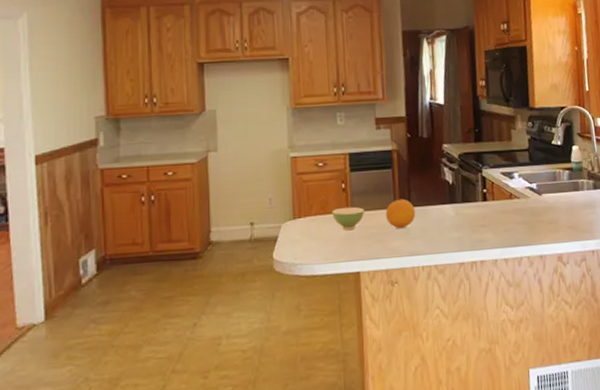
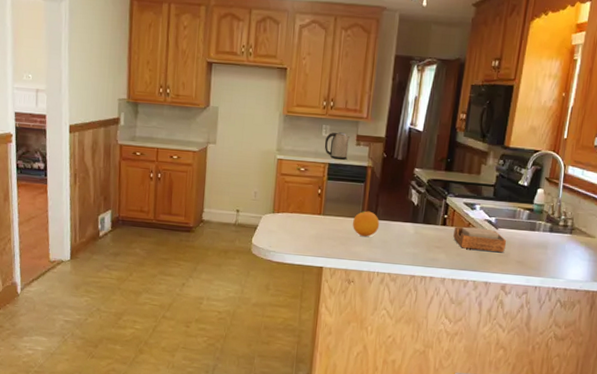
bowl: present [331,206,365,230] -> none [305,209,335,230]
kettle: none [341,117,369,148] -> present [324,132,350,160]
napkin holder: none [496,197,553,223] -> present [453,226,506,253]

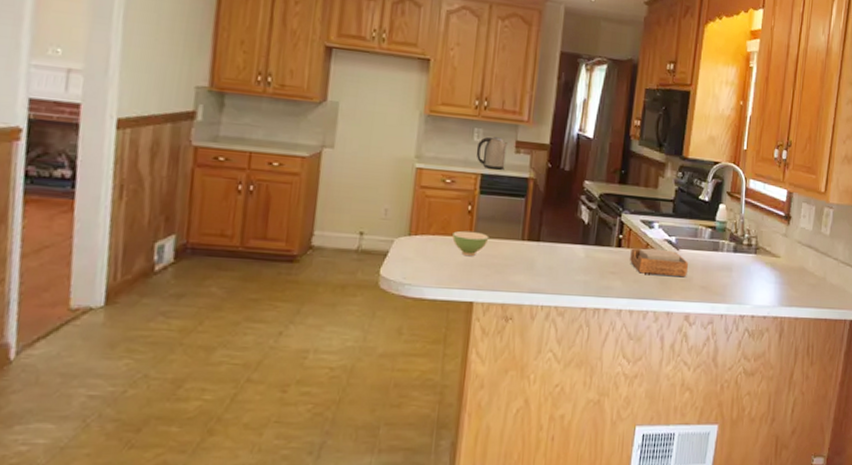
bowl: none [305,209,335,230] -> present [451,230,489,256]
fruit: present [353,210,380,237] -> none [511,231,544,263]

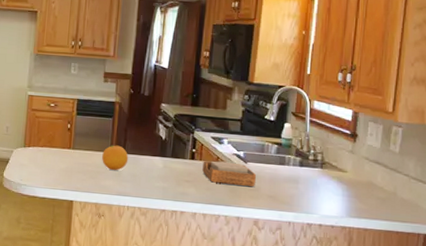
bowl: present [451,230,489,256] -> none [55,144,85,164]
kettle: present [476,137,507,171] -> none [73,69,97,96]
fruit: none [511,231,544,263] -> present [102,145,129,171]

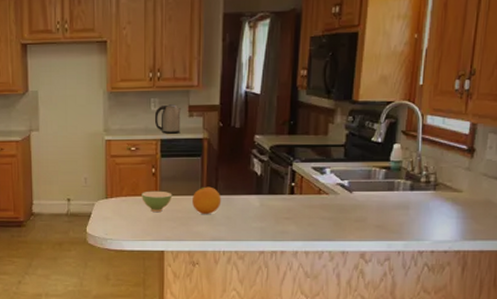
bowl: none [55,144,85,164] -> present [140,190,173,212]
kettle: none [73,69,97,96] -> present [154,104,181,135]
napkin holder: present [202,160,256,188] -> none [303,193,362,218]

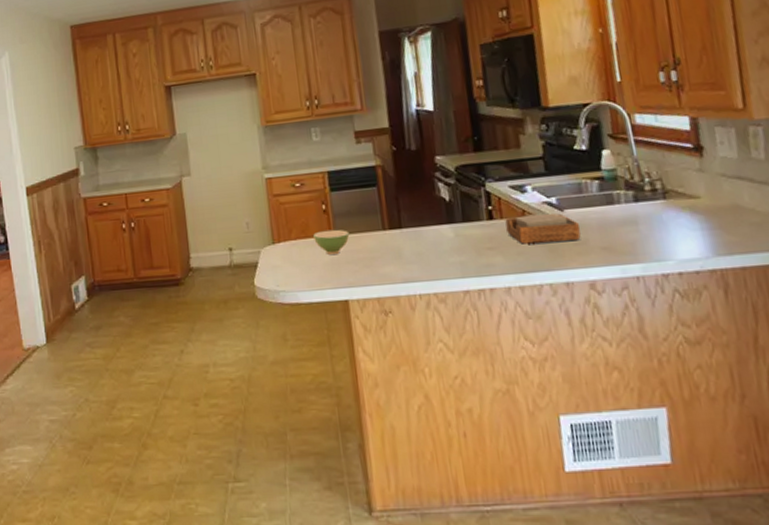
kettle: present [154,104,181,135] -> none [317,132,349,166]
fruit: present [193,186,222,215] -> none [373,219,408,253]
napkin holder: none [303,193,362,218] -> present [505,213,581,244]

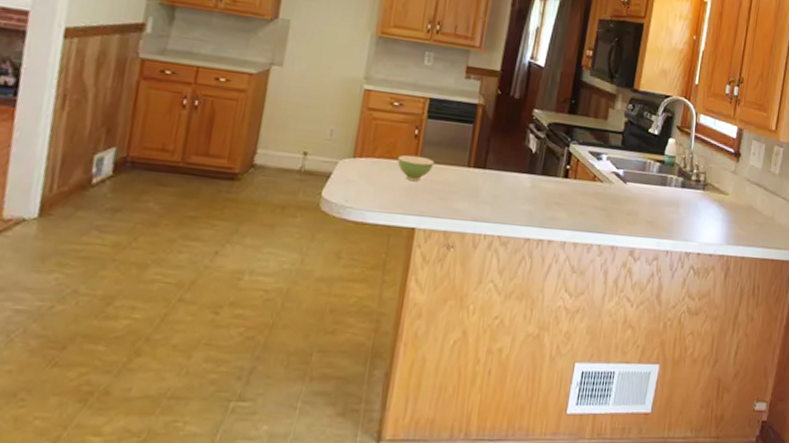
napkin holder: present [505,213,581,244] -> none [576,178,635,212]

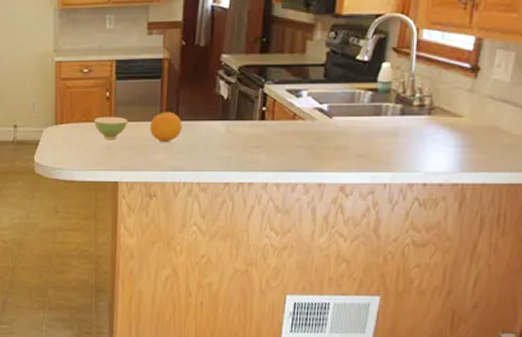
fruit: none [456,157,490,191] -> present [150,111,183,143]

